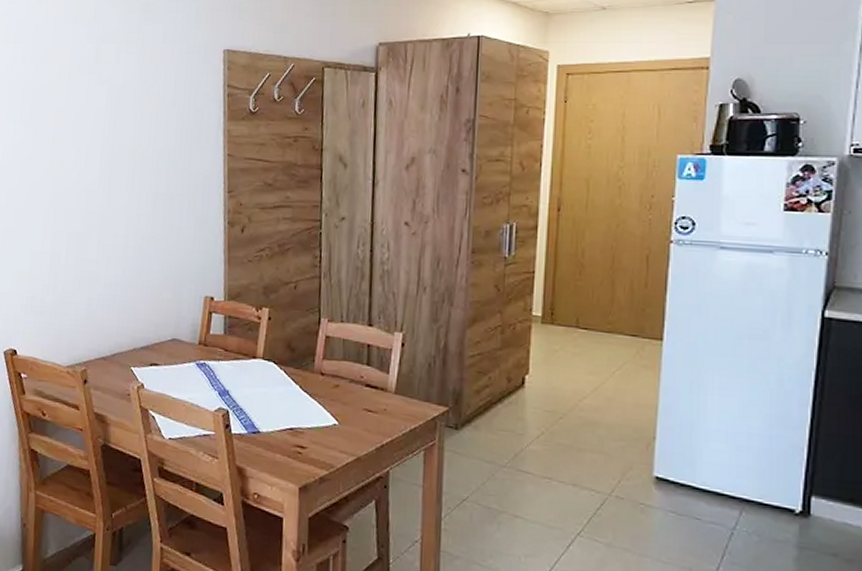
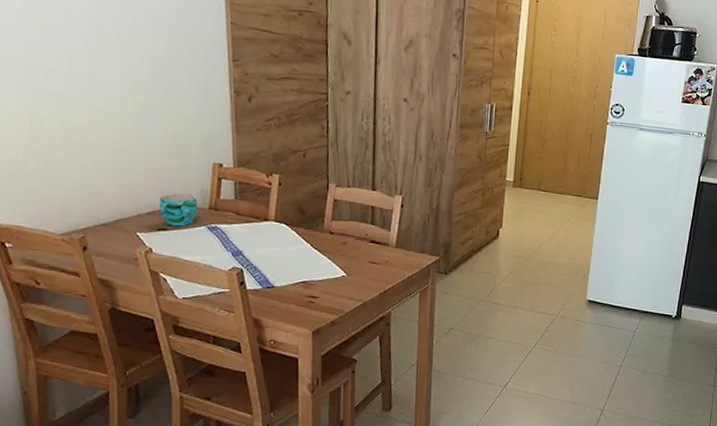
cup: none [153,328,189,362] -> present [160,193,199,227]

